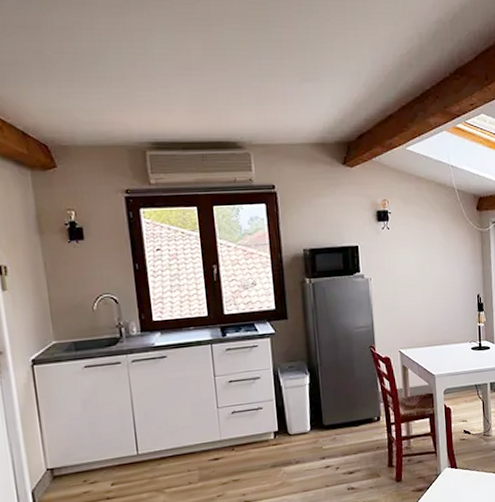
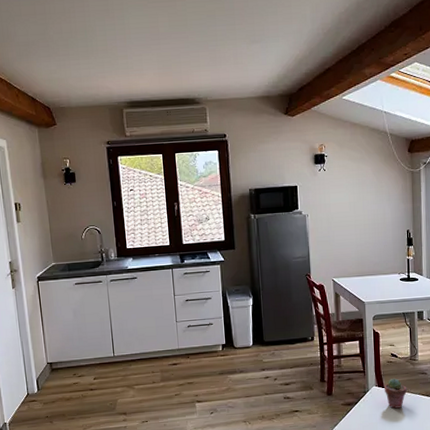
potted succulent: none [458,457,481,491] -> present [384,378,407,409]

